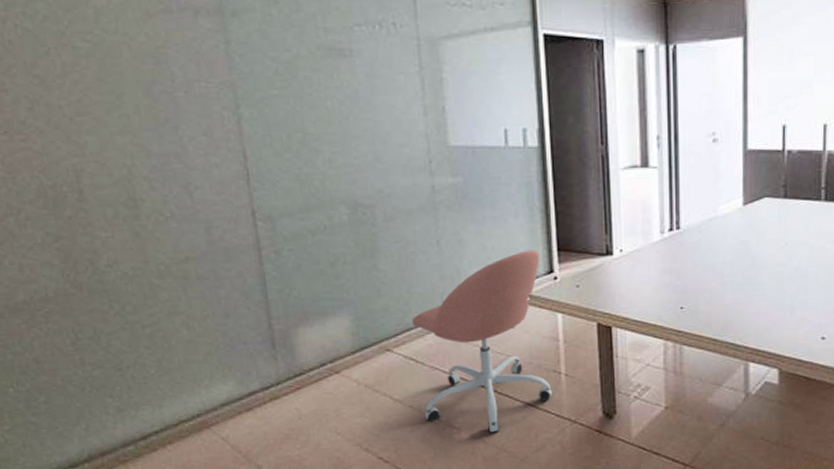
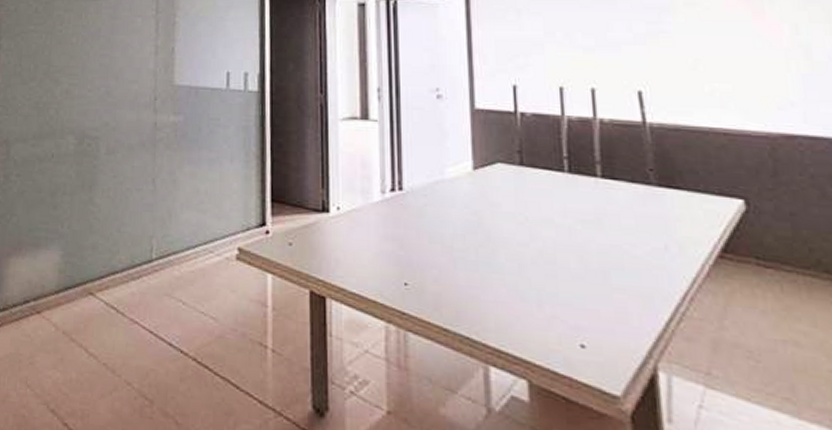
office chair: present [412,250,552,434] -> none [117,198,256,414]

